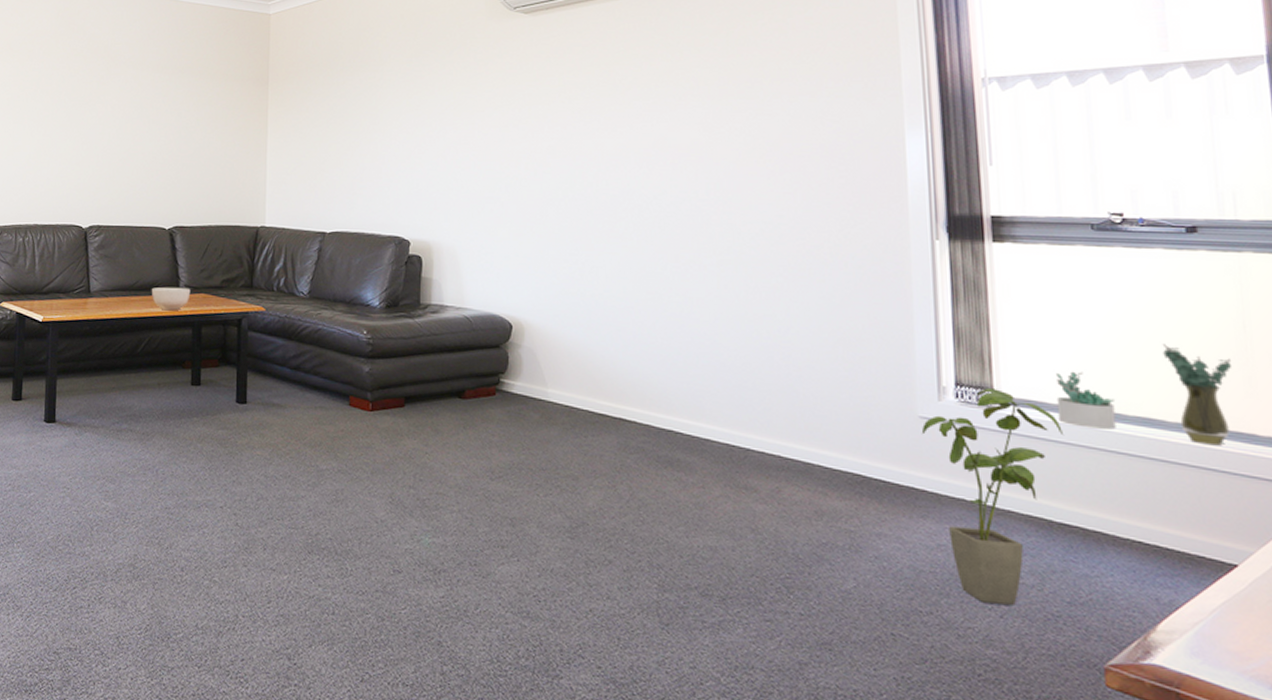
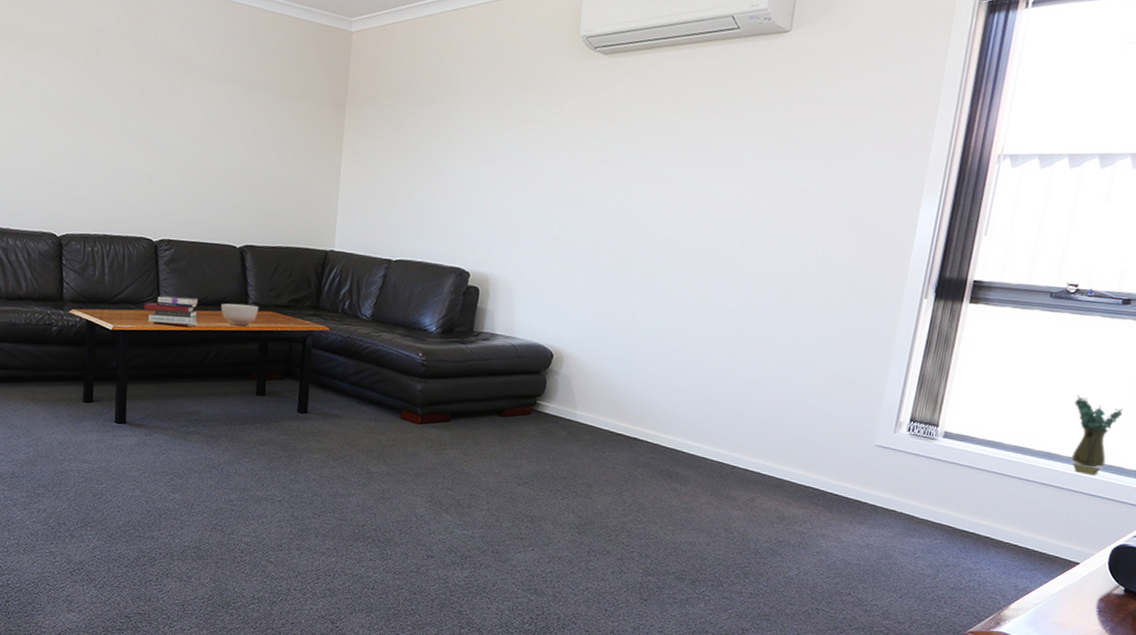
books: none [74,282,129,315] -> present [144,295,198,328]
house plant: present [921,388,1063,605] -> none [874,424,983,589]
succulent plant: present [1056,371,1116,430] -> none [981,413,1028,460]

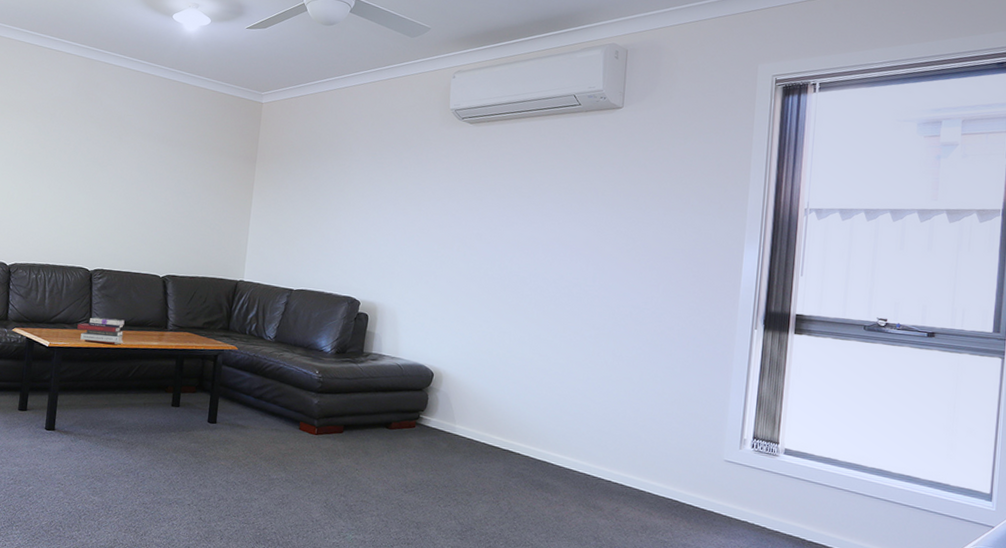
bowl: present [220,303,259,327] -> none [143,324,177,345]
vase: present [1071,394,1123,476] -> none [897,416,941,492]

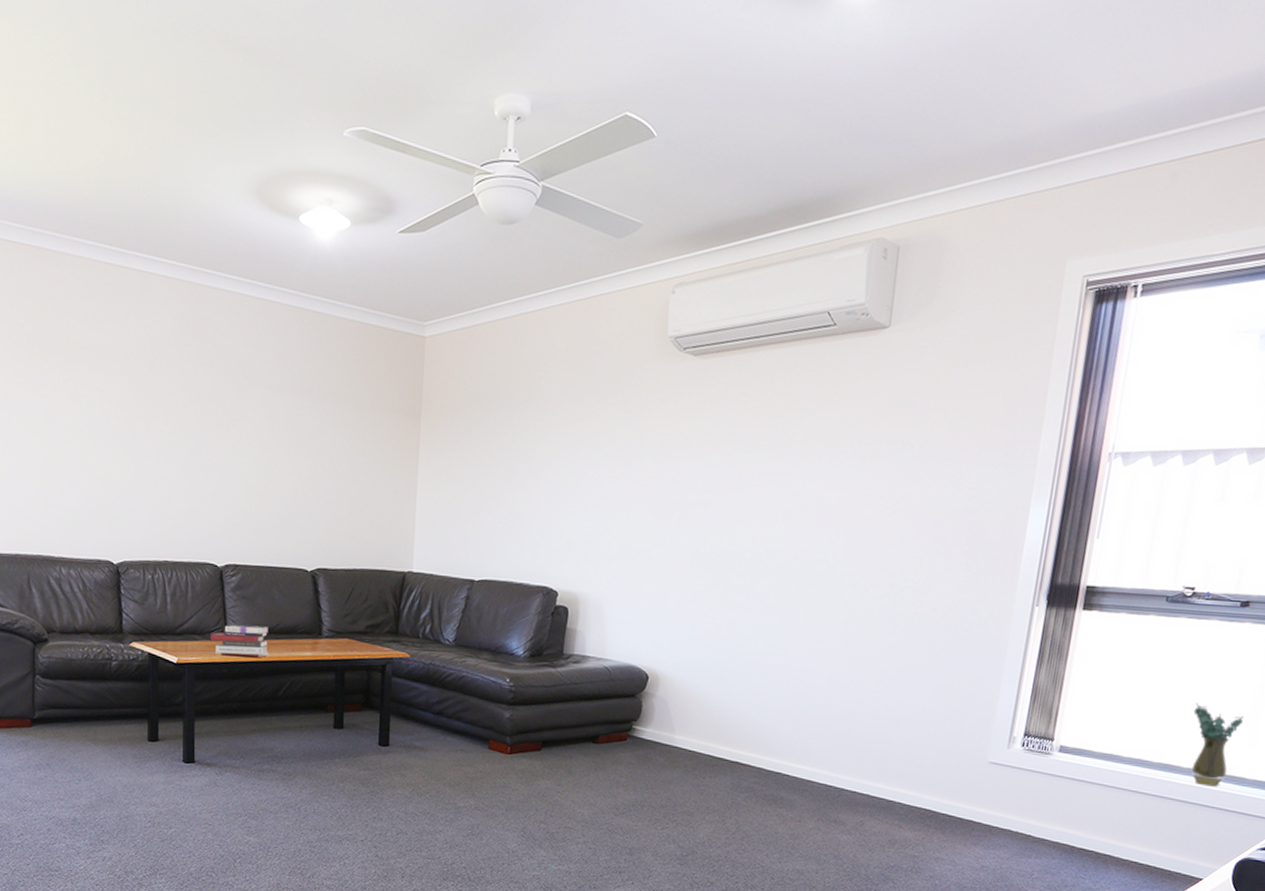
vase: none [897,416,941,492] -> present [1191,703,1244,787]

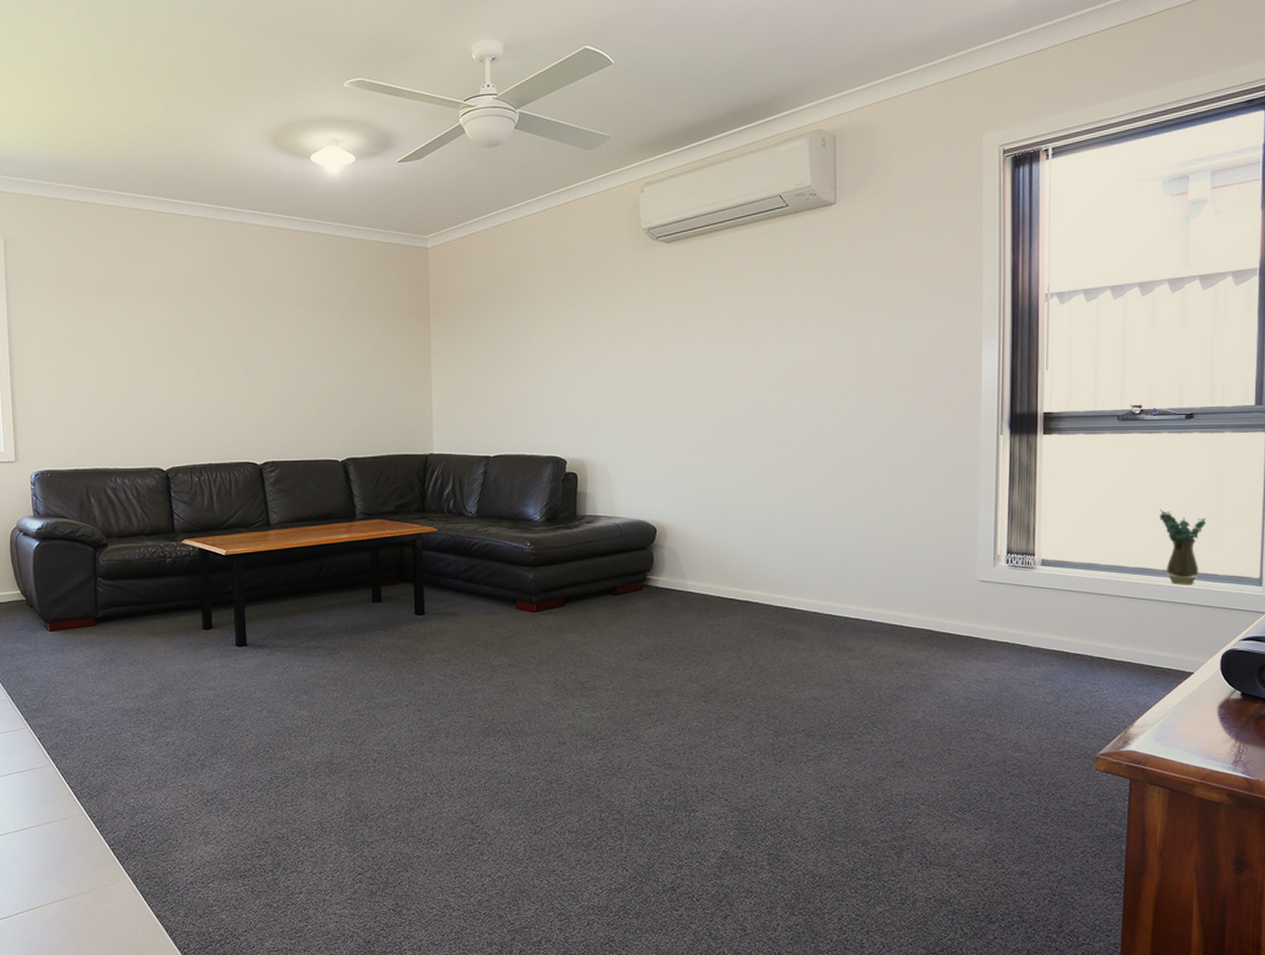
books: present [210,624,269,658] -> none [254,514,309,545]

